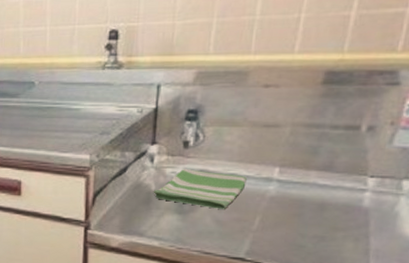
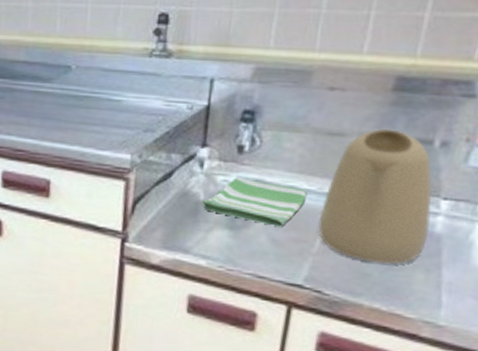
kettle: none [257,118,360,236] -> present [318,128,433,264]

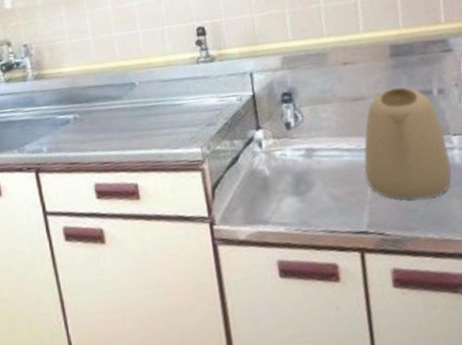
dish towel: present [201,176,309,227] -> none [268,149,351,186]

